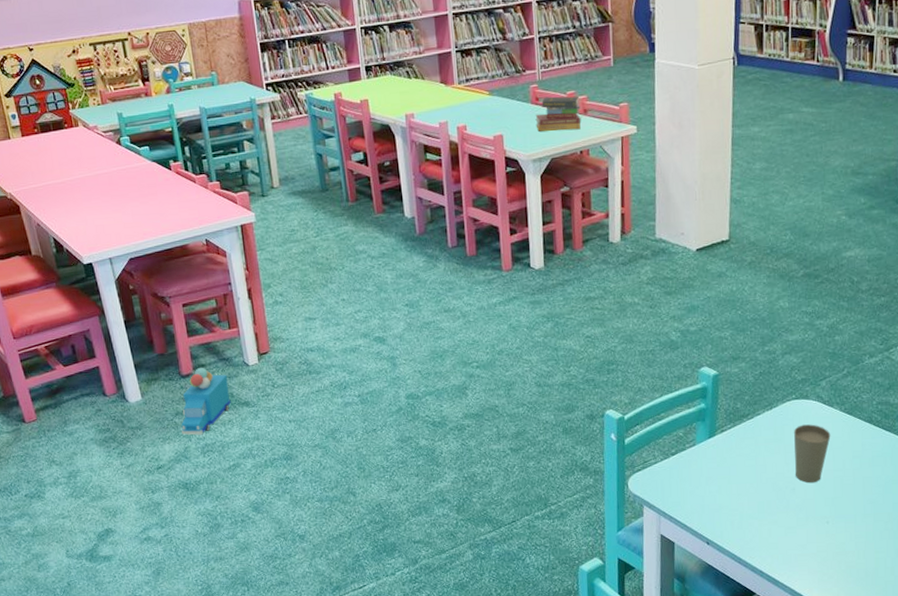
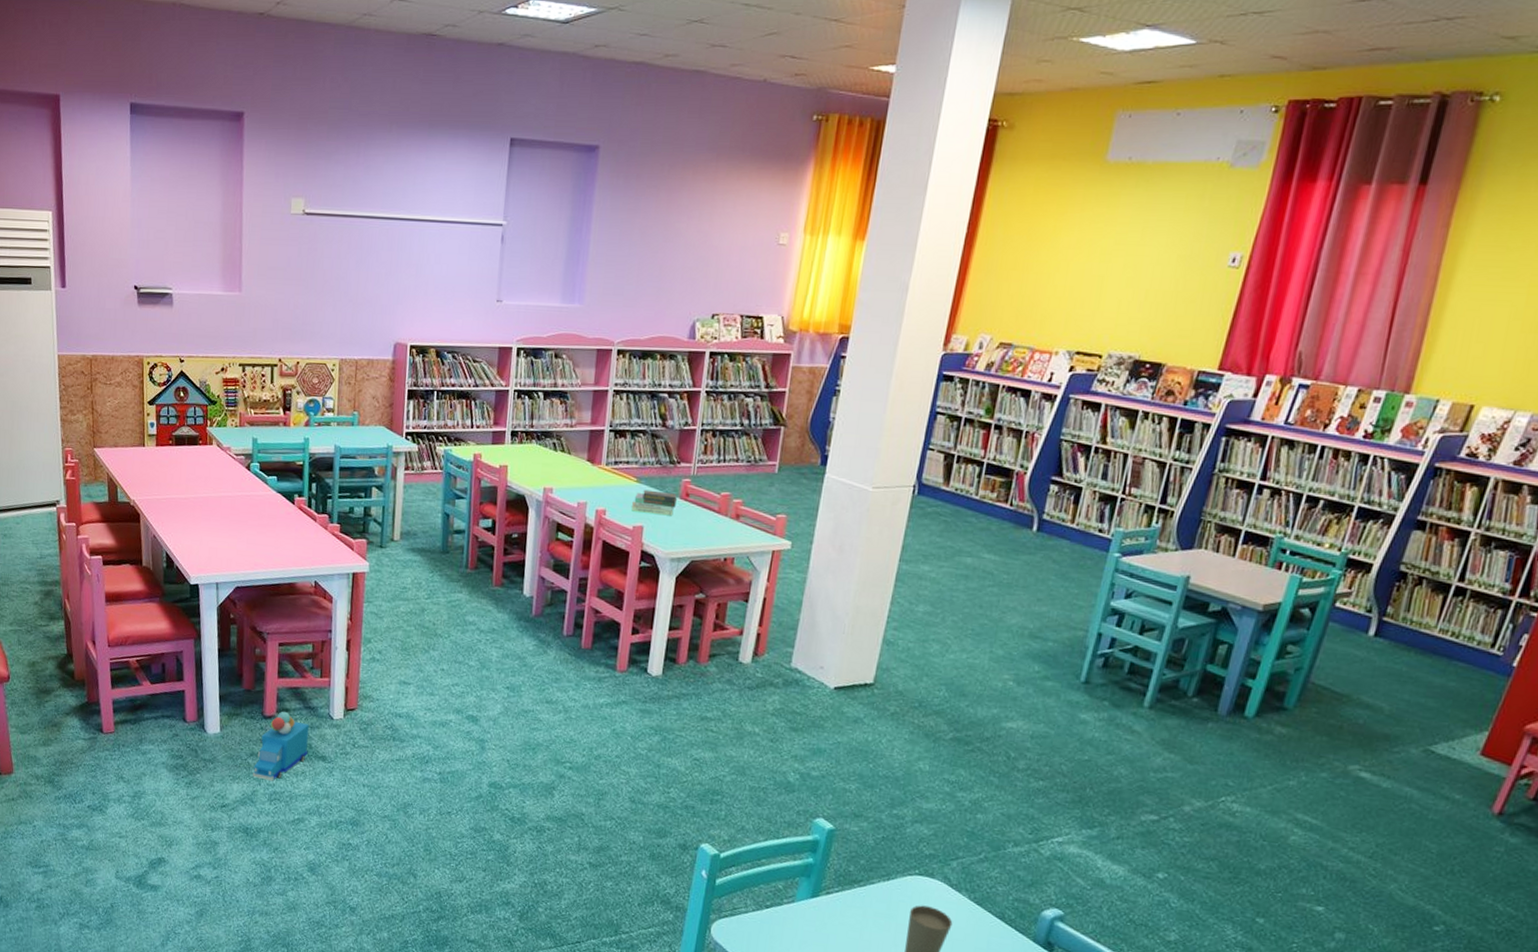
books: none [489,99,529,123] -> present [632,489,678,516]
books: present [535,96,581,131] -> none [681,494,733,535]

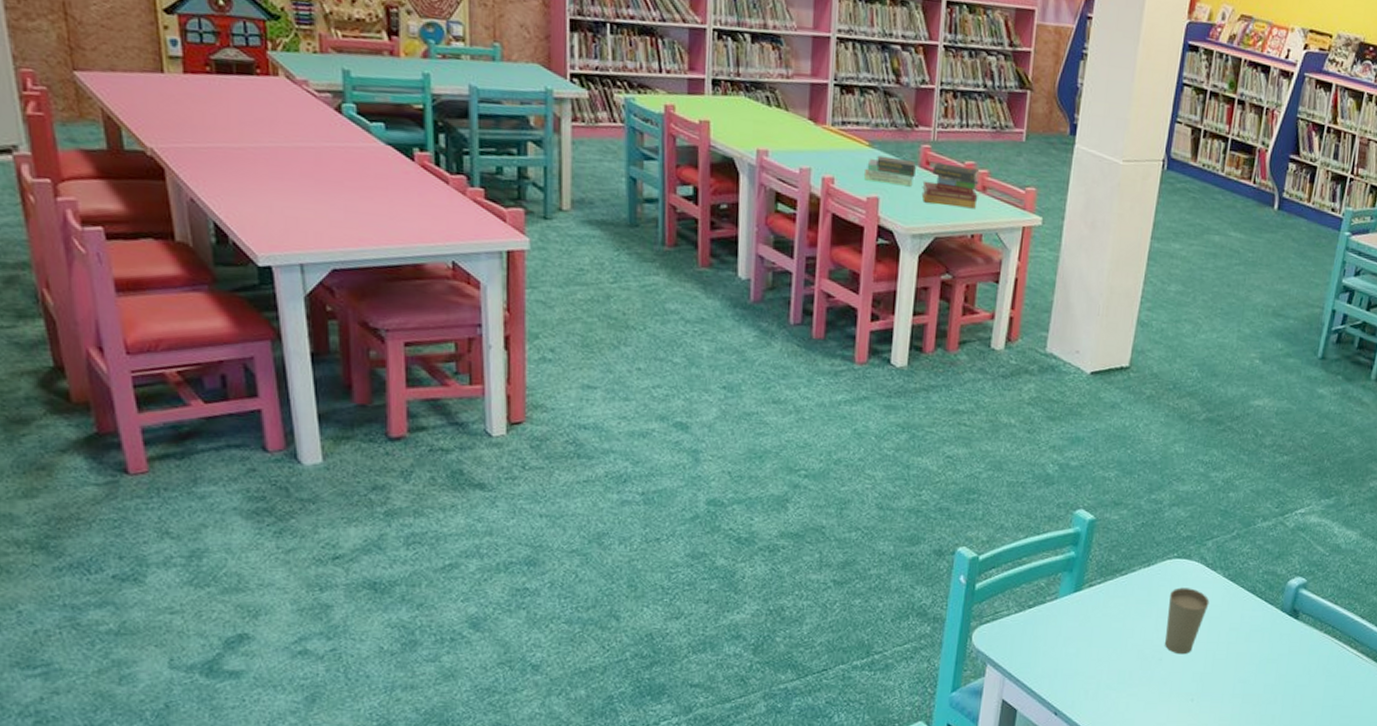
toy truck: present [252,711,309,781] -> none [377,430,458,520]
books: none [681,494,733,535] -> present [922,162,979,209]

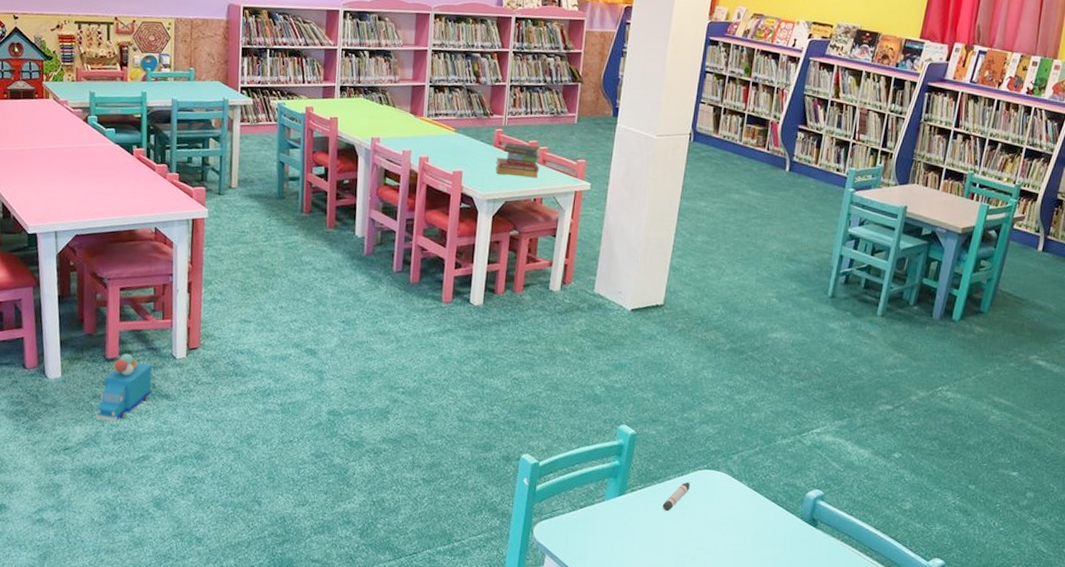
toy truck: none [377,430,458,520] -> present [95,353,152,422]
books: present [864,155,917,187] -> none [451,138,492,162]
marker: none [1125,573,1158,608] -> present [662,482,690,512]
cup: present [1165,587,1210,654] -> none [697,495,736,554]

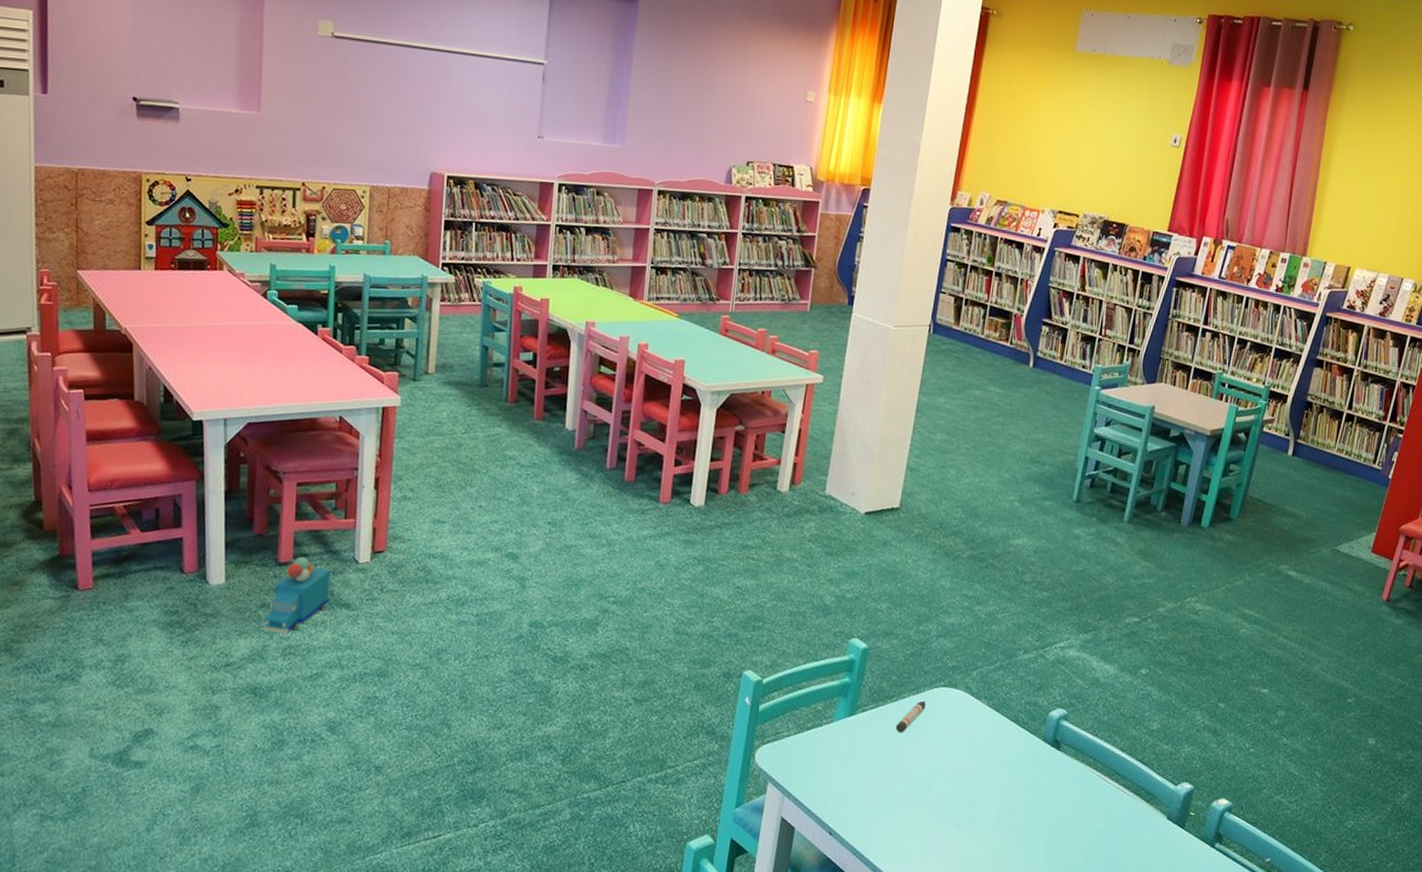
books: present [495,142,540,178] -> none [721,330,770,369]

